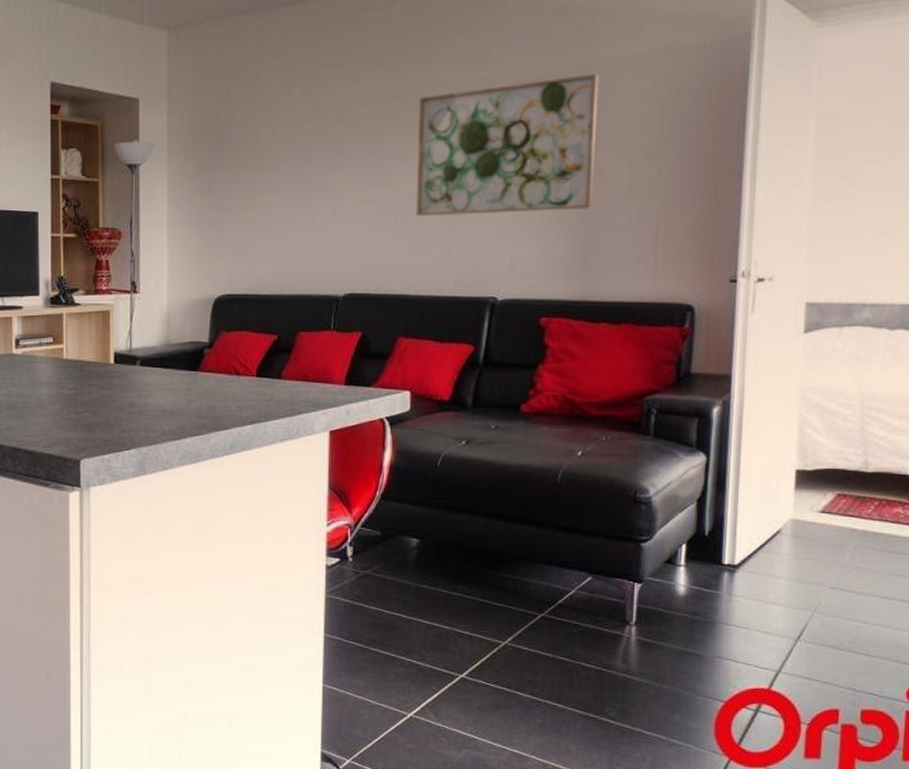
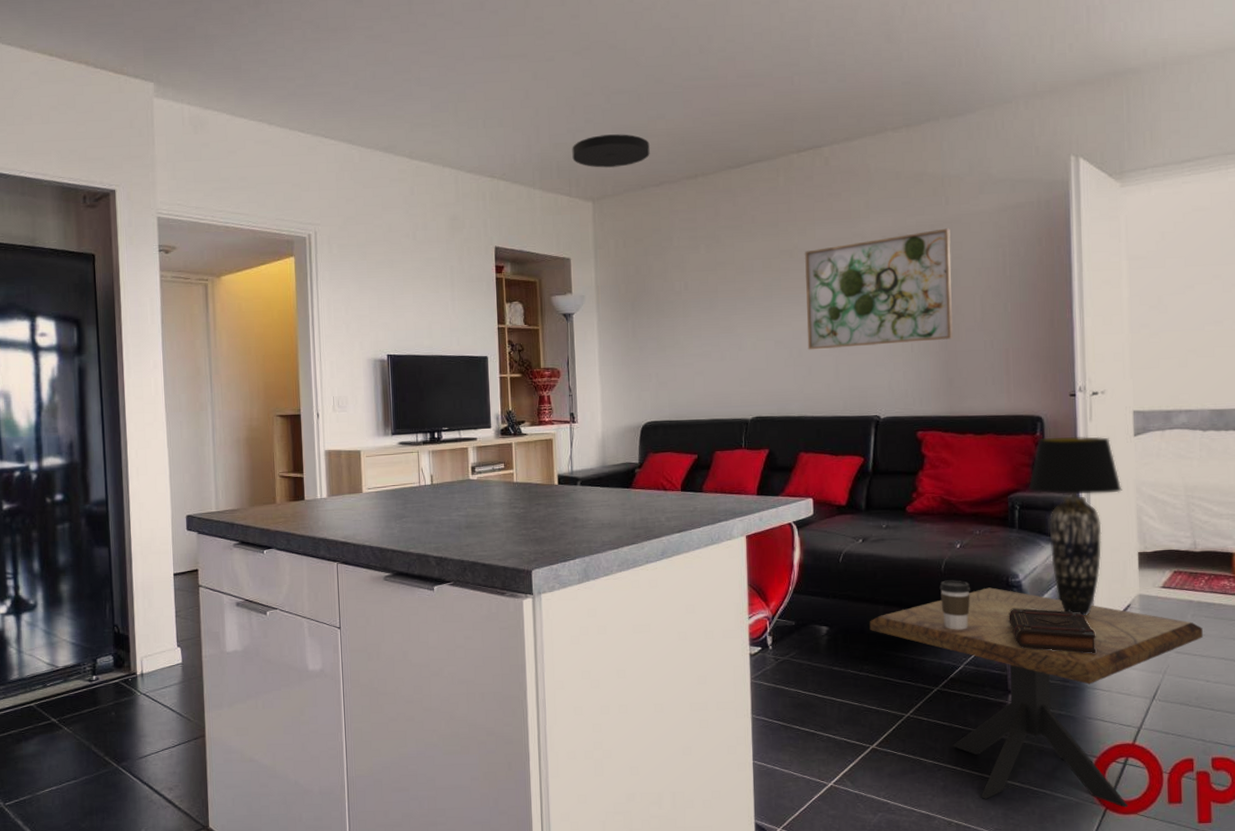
side table: none [467,503,866,760] -> present [869,587,1203,808]
coffee cup: none [553,492,591,550] -> present [939,580,971,630]
book: none [633,528,736,584] -> present [1008,608,1097,653]
table lamp: none [669,330,784,540] -> present [1028,436,1122,615]

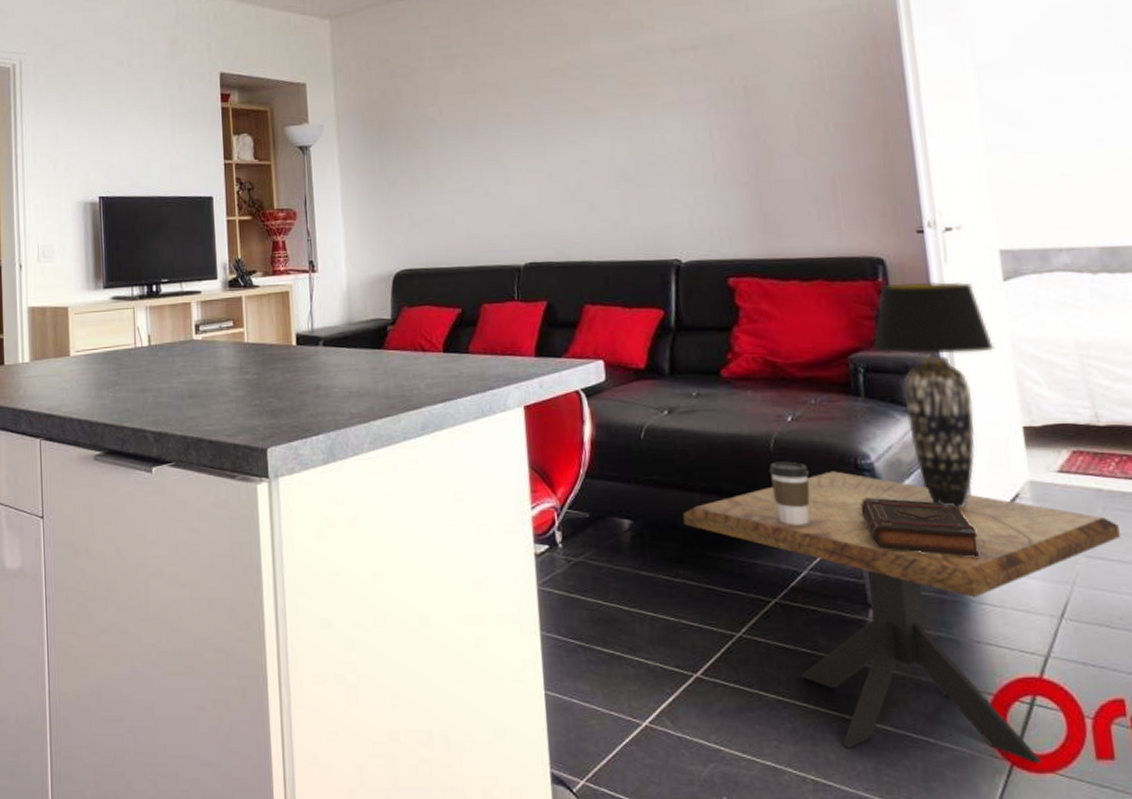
wall art: present [804,228,954,350] -> none [579,37,765,183]

